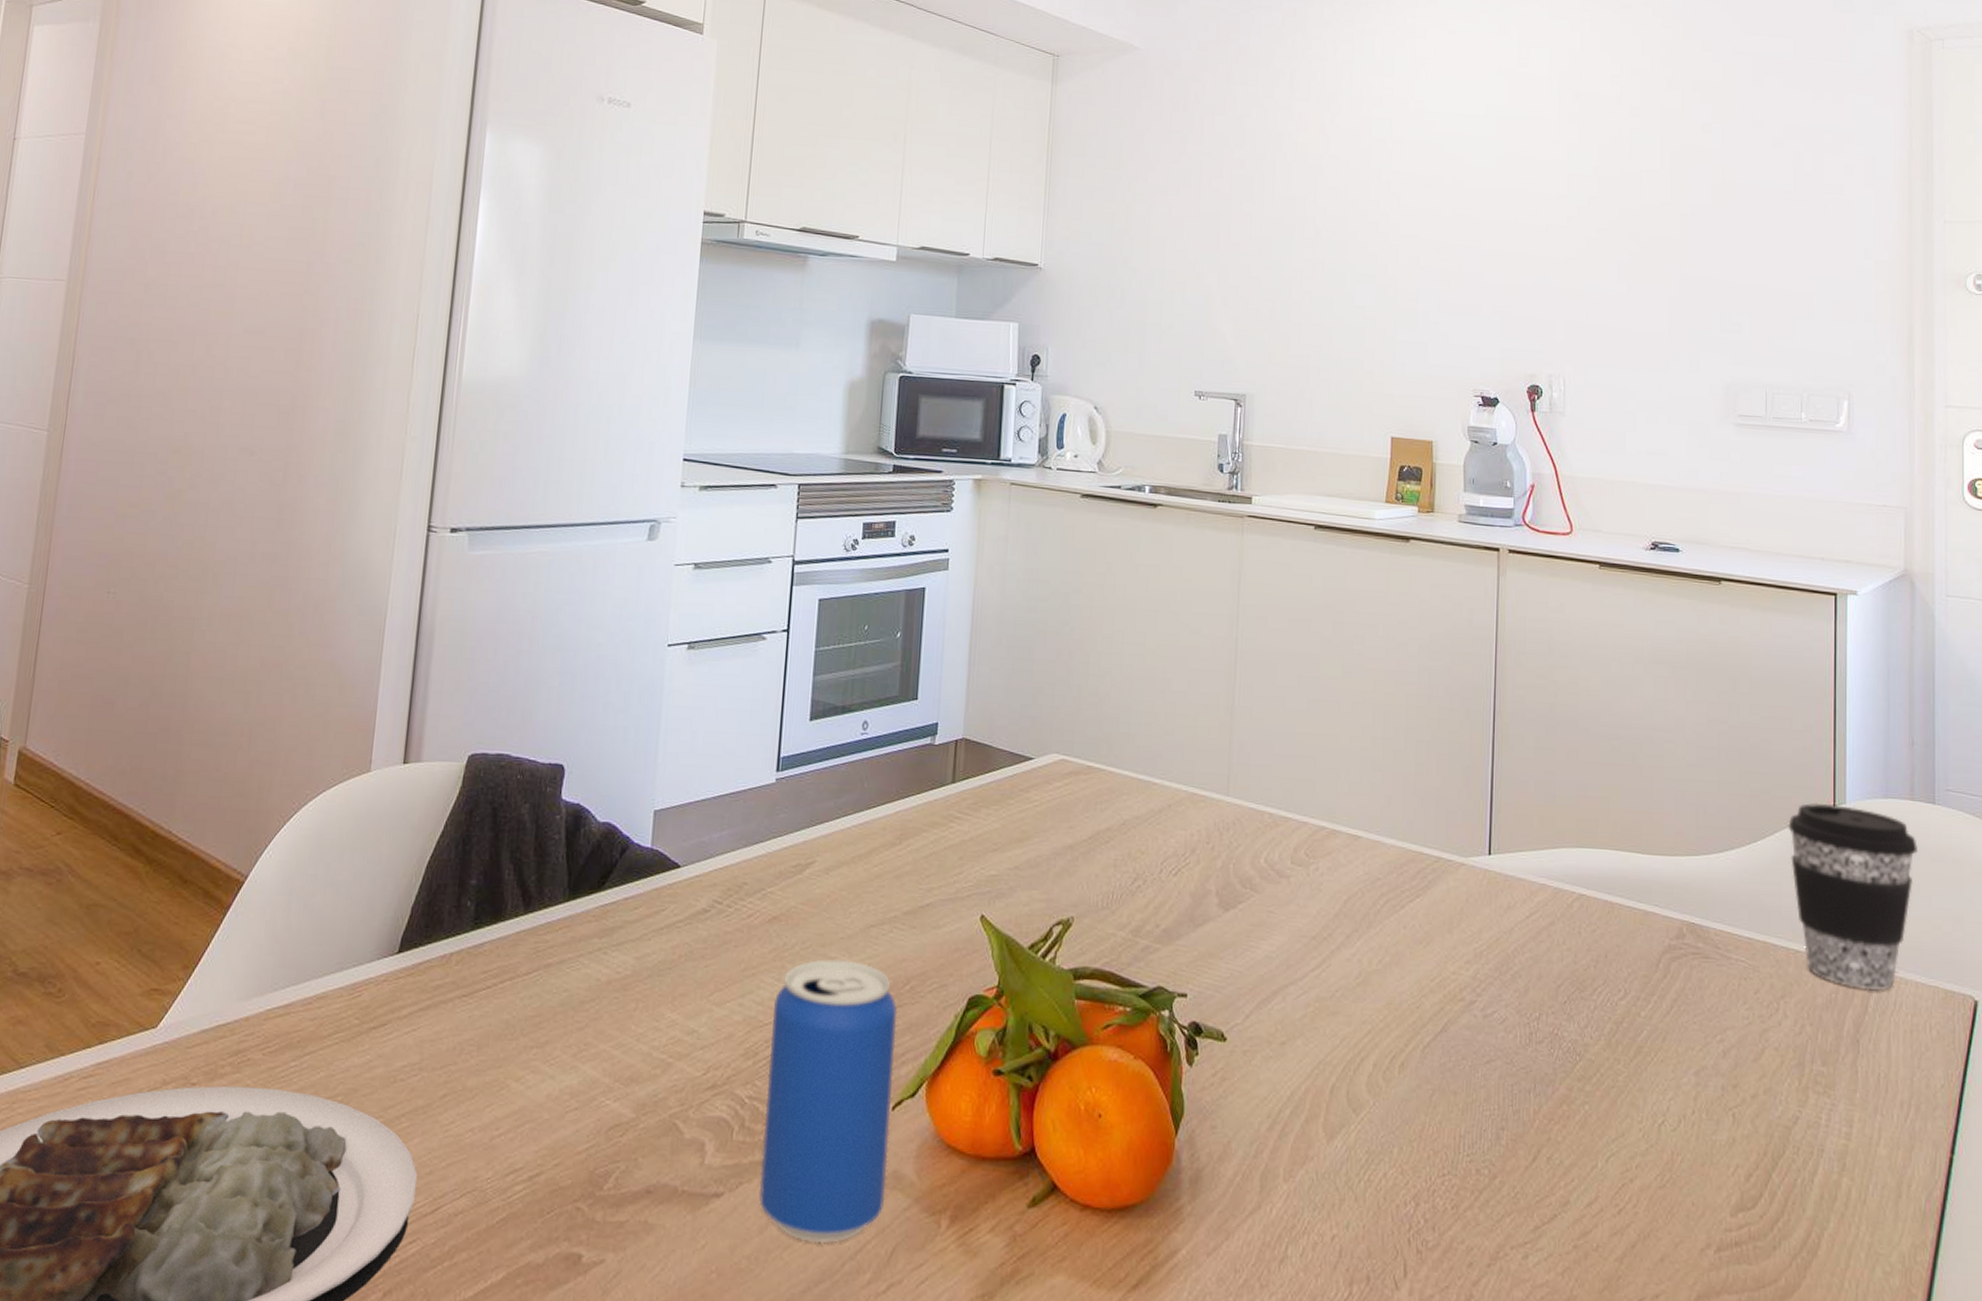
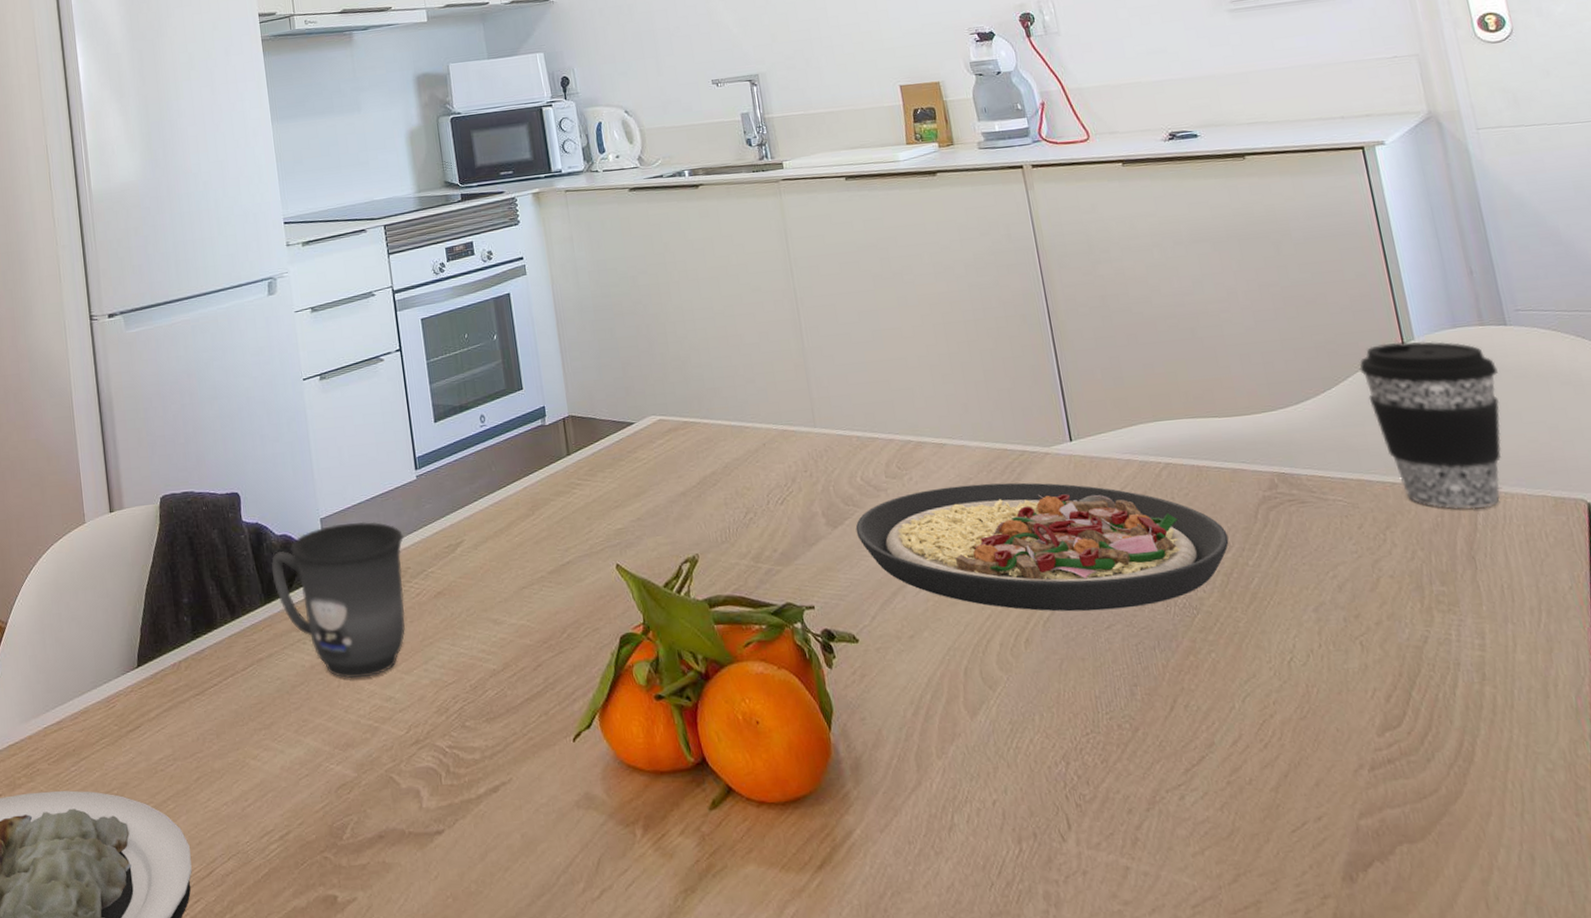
mug: none [584,819,748,1004] -> present [271,521,406,679]
beverage can: present [759,959,898,1244] -> none [453,619,584,863]
plate: none [1248,884,1626,1045] -> present [855,482,1229,612]

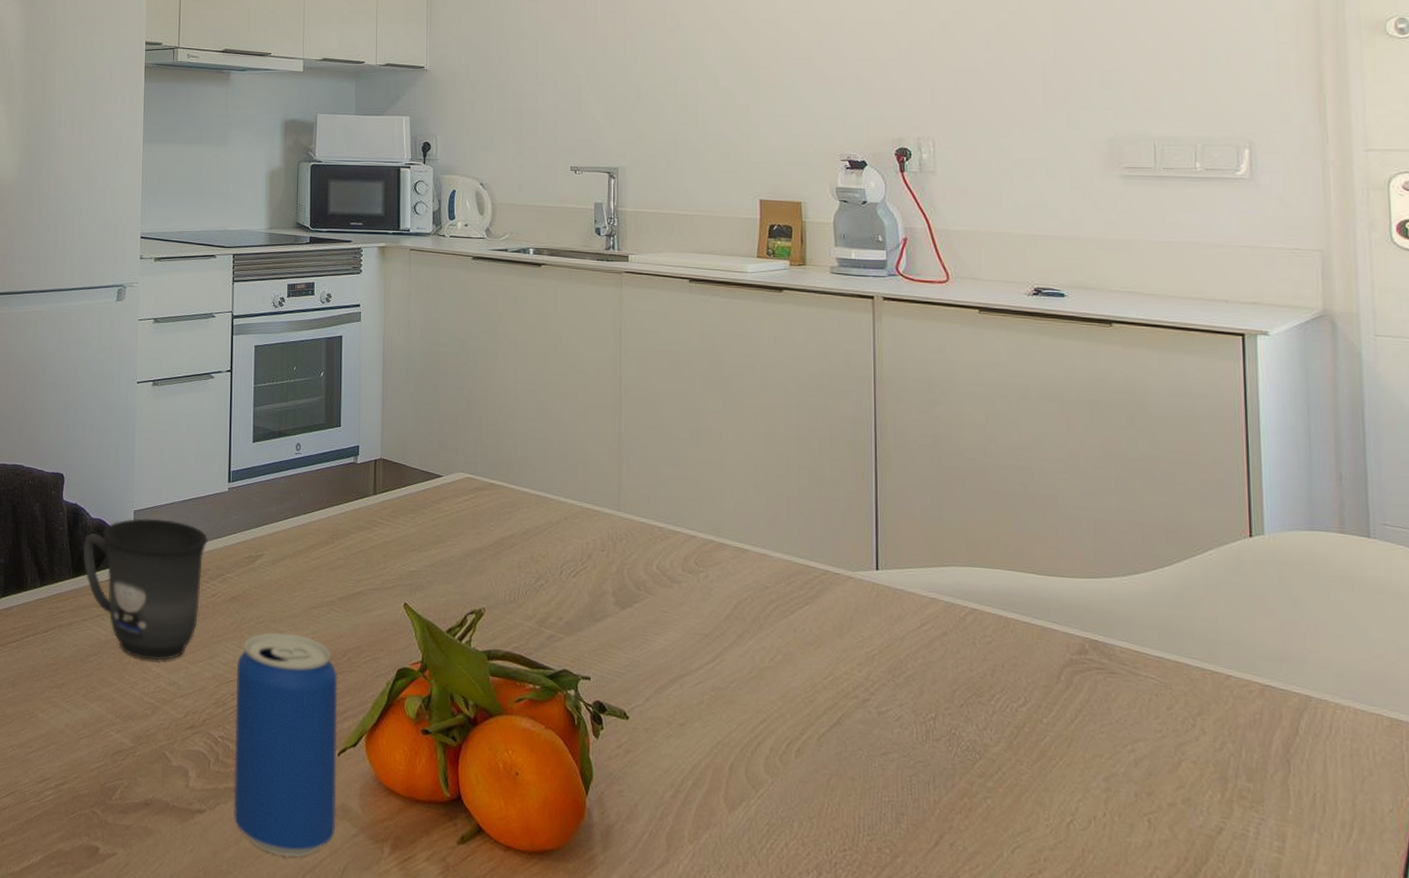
beverage can: none [453,619,584,863] -> present [233,632,338,857]
plate: present [855,482,1229,612] -> none [644,590,1026,741]
coffee cup: present [1359,341,1502,509] -> none [1198,532,1351,715]

